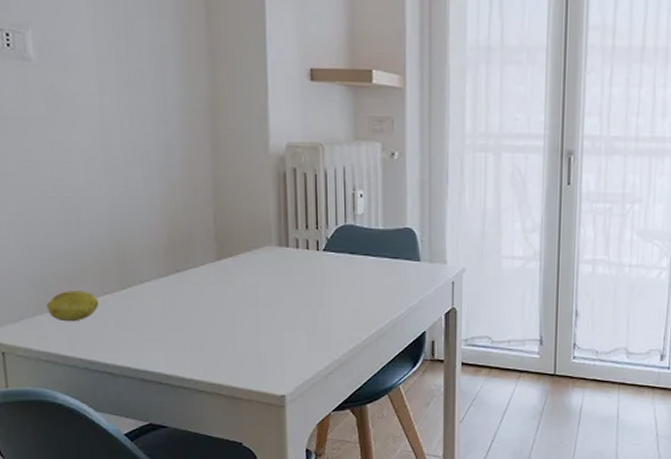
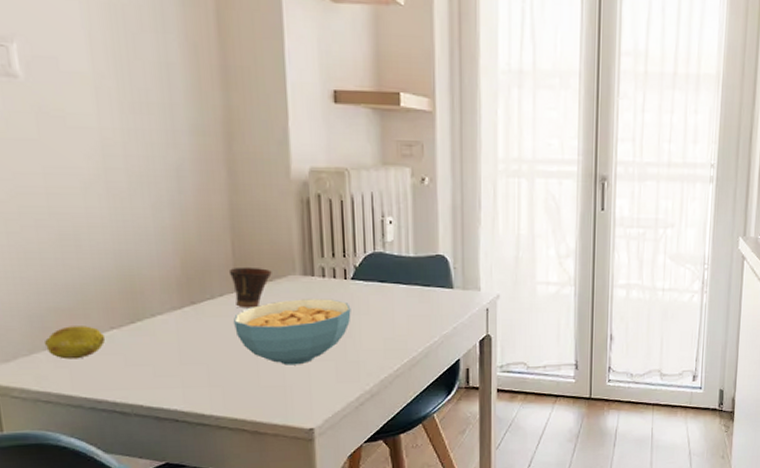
cup: none [210,237,250,277] -> present [228,267,272,308]
cereal bowl: none [214,269,323,333] -> present [234,299,351,365]

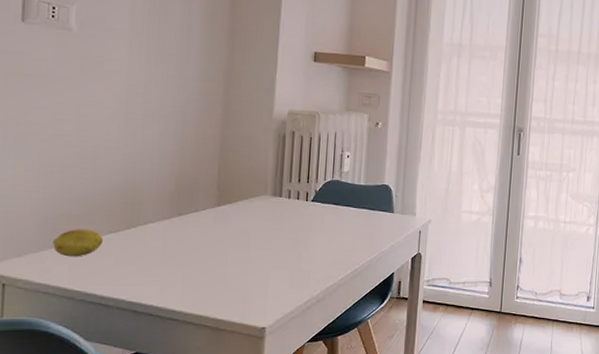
cup: present [228,267,272,308] -> none [213,186,248,221]
cereal bowl: present [234,299,351,365] -> none [211,215,309,271]

